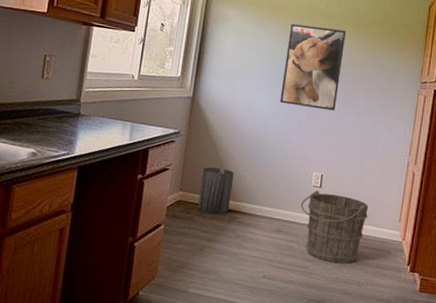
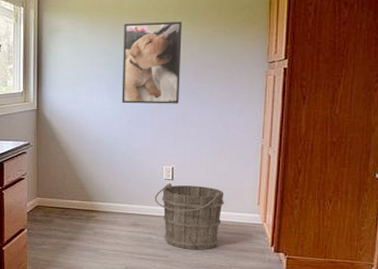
trash can: present [198,166,234,214] -> none [55,172,86,214]

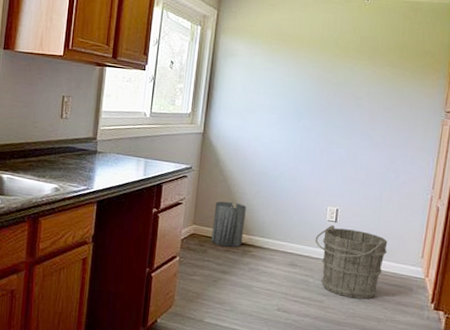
trash can: none [55,172,86,214] -> present [211,201,246,248]
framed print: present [122,21,182,104] -> none [292,55,361,144]

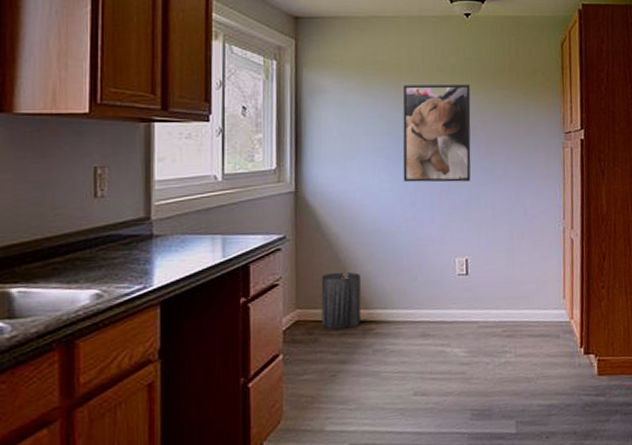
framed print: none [292,55,361,144] -> present [402,84,471,183]
bucket: present [315,225,388,300] -> none [446,279,527,361]

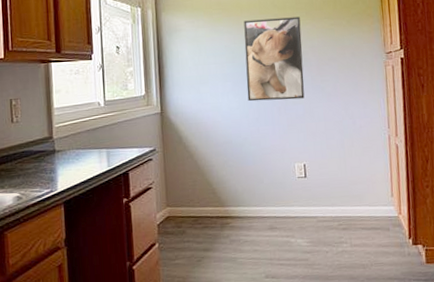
trash can: present [321,271,362,330] -> none [185,176,219,224]

